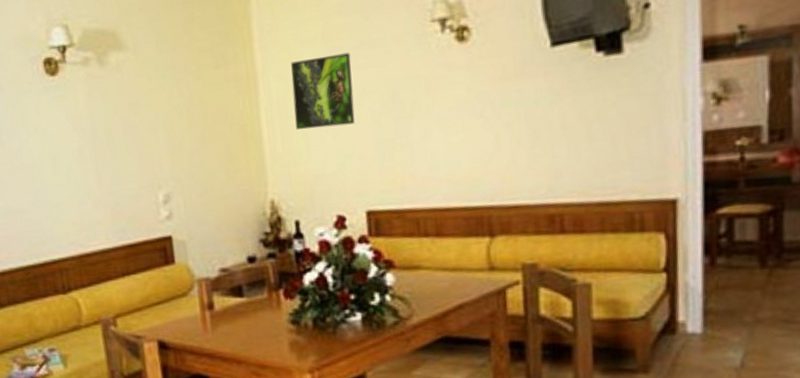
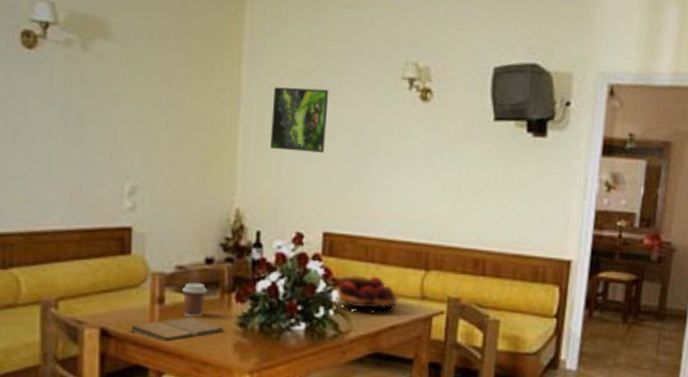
book: none [185,319,278,348] -> present [129,316,224,341]
coffee cup: none [229,283,254,321] -> present [182,282,207,318]
fruit basket: none [388,251,465,295] -> present [336,274,400,315]

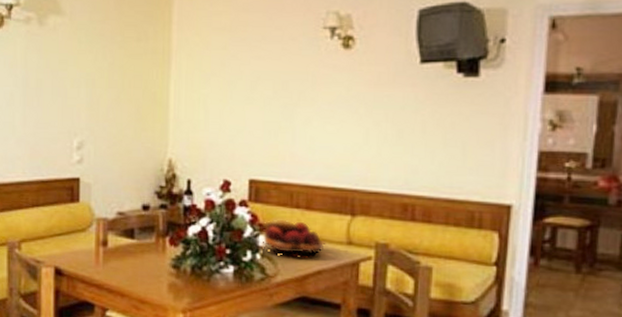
book: present [129,316,224,341] -> none [78,258,160,281]
coffee cup: present [182,282,207,318] -> none [123,227,144,259]
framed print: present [270,87,329,153] -> none [199,44,253,104]

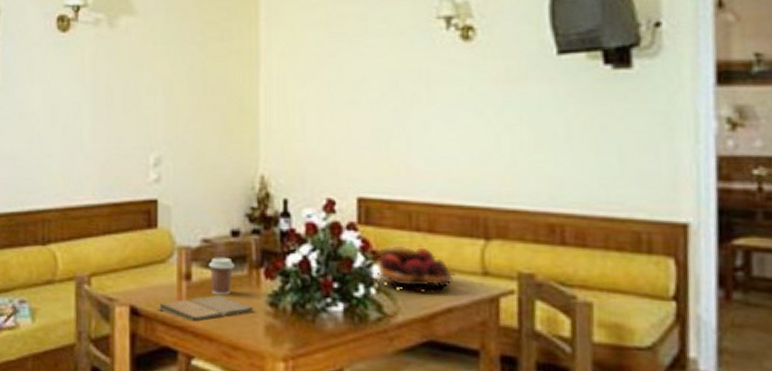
book: none [78,258,160,281] -> present [158,294,254,322]
coffee cup: none [123,227,144,259] -> present [209,257,234,296]

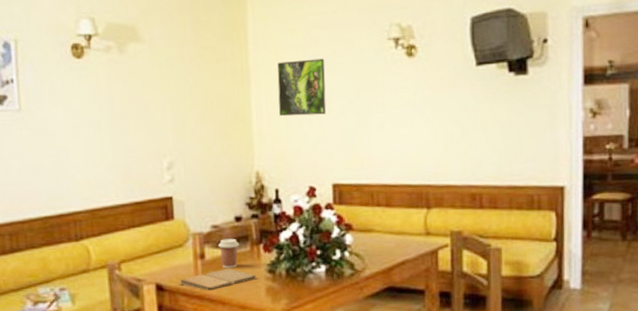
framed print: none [293,39,354,109] -> present [277,58,327,116]
fruit basket: present [376,245,456,294] -> none [348,217,407,253]

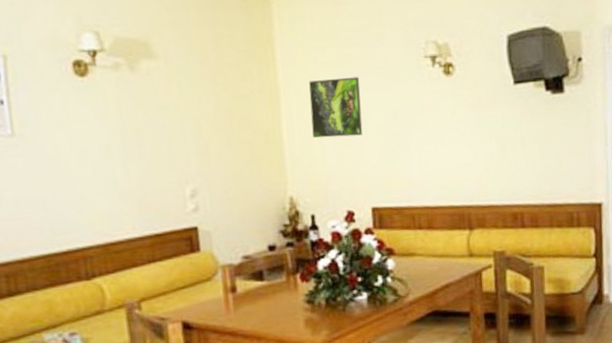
book: present [179,268,257,291] -> none [208,300,295,326]
coffee cup: present [219,238,239,269] -> none [251,269,274,302]

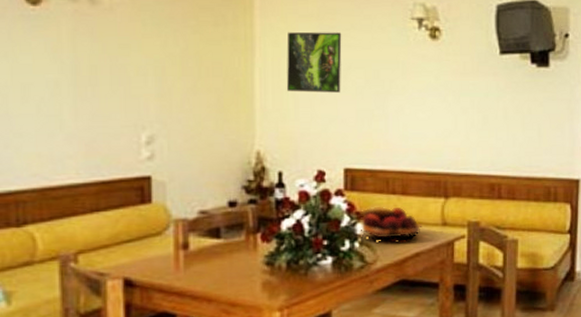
fruit basket: none [389,241,450,277] -> present [359,206,423,244]

